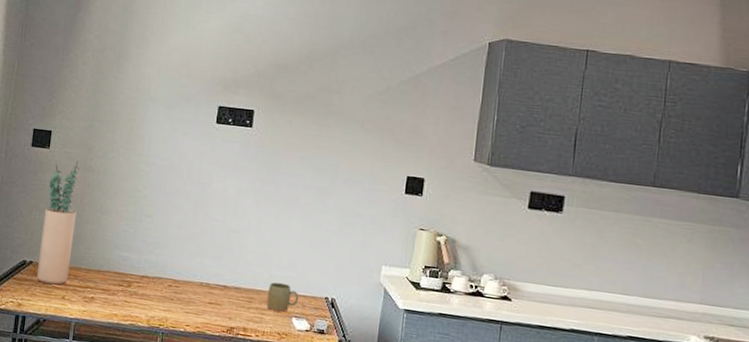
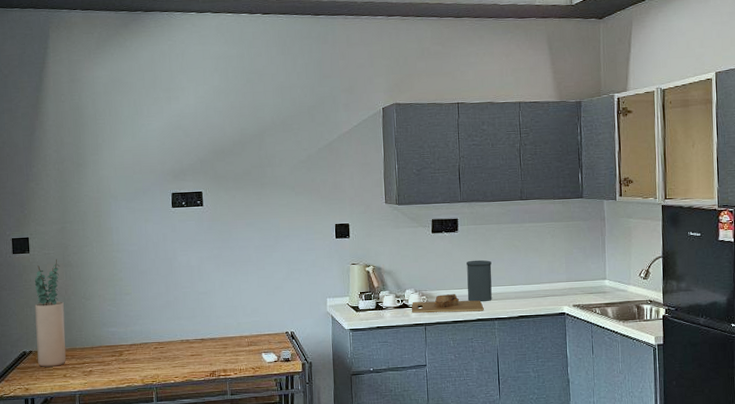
mug: present [266,282,299,312] -> none [238,327,265,351]
cutting board: none [486,288,582,321] -> present [411,294,484,313]
canister: none [561,252,601,310] -> present [467,260,492,302]

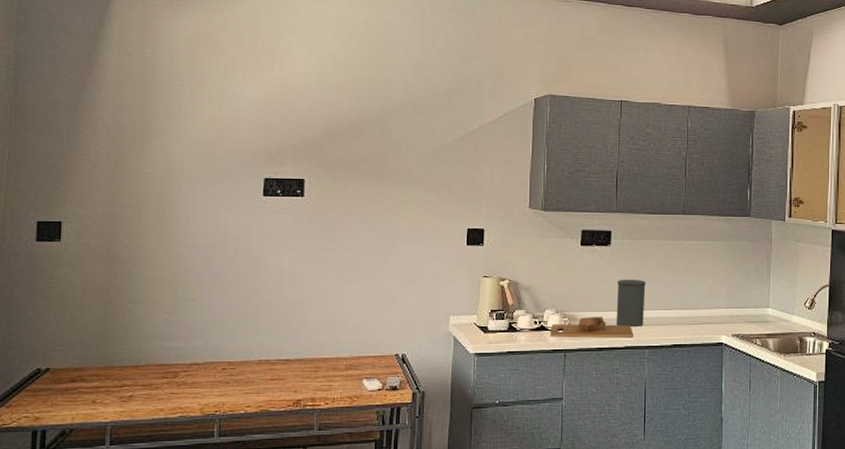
vase: present [34,258,67,367] -> none [57,250,103,390]

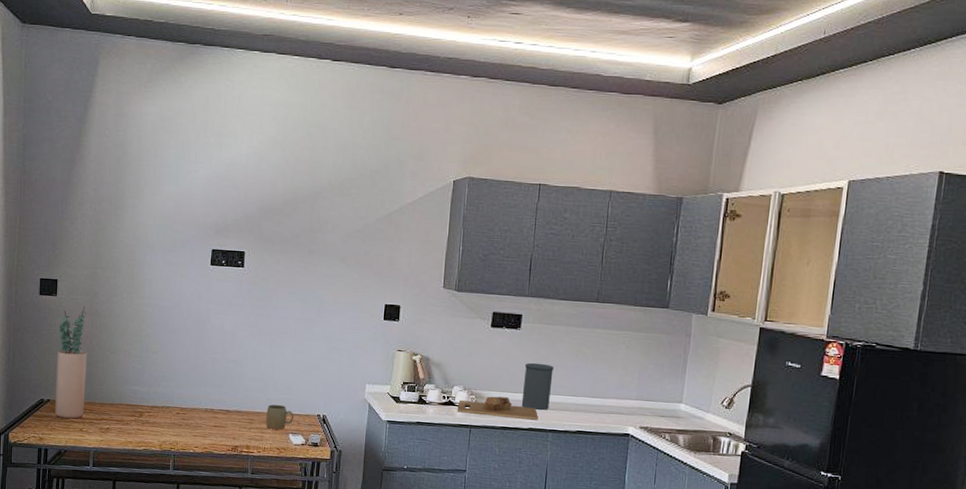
vase: none [57,250,103,390] -> present [55,305,87,419]
mug: none [334,347,368,376] -> present [265,404,294,430]

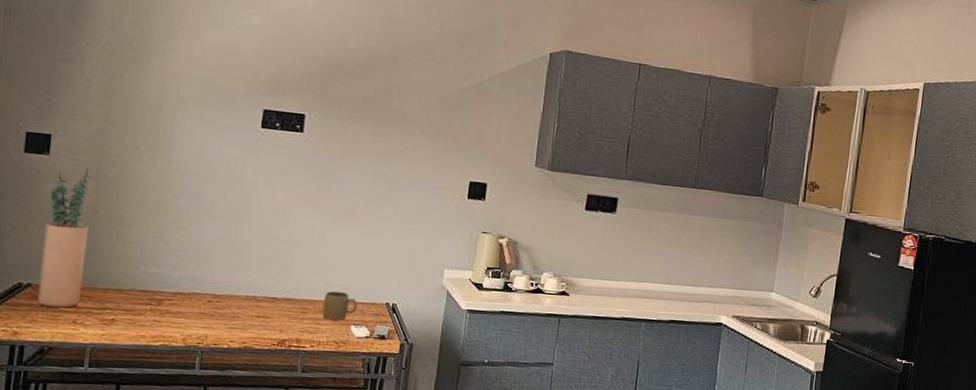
cutting board: present [457,396,538,421] -> none [545,283,632,310]
canister: present [521,362,554,411] -> none [614,248,649,300]

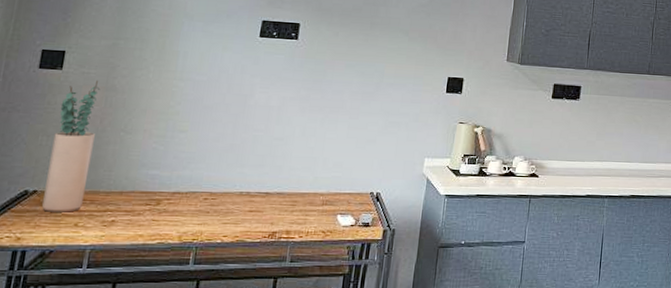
mug: present [322,291,358,320] -> none [311,183,344,211]

